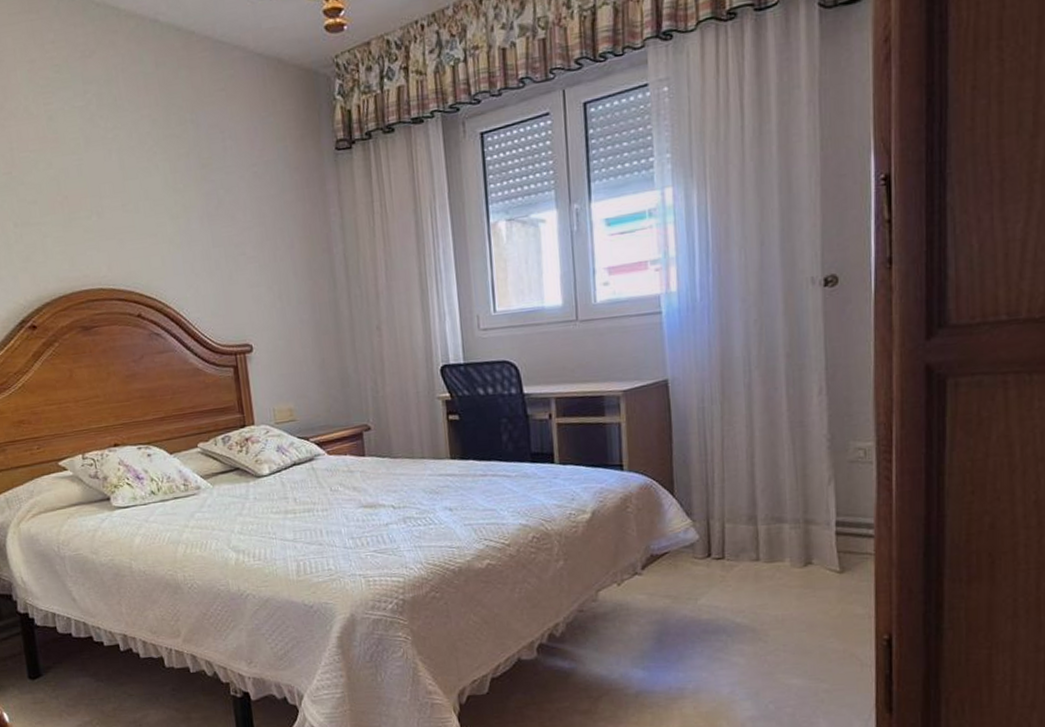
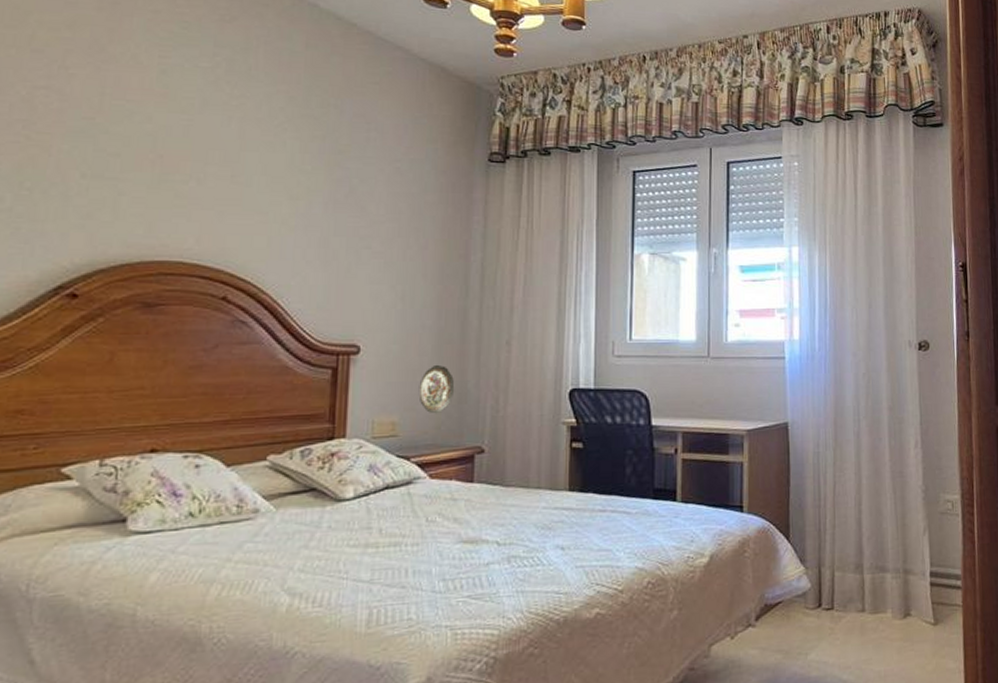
decorative plate: none [306,354,338,399] -> present [418,364,455,414]

